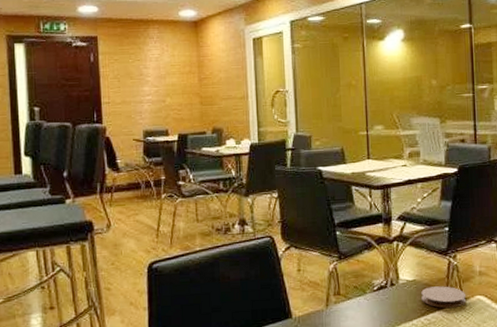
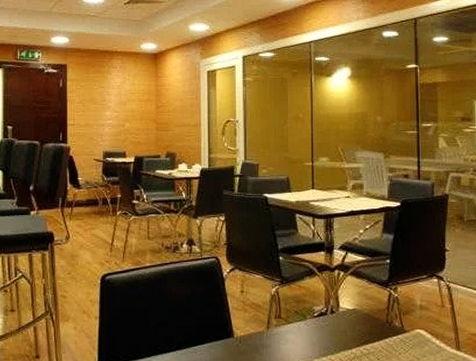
coaster: present [421,286,467,309] -> none [361,317,407,340]

